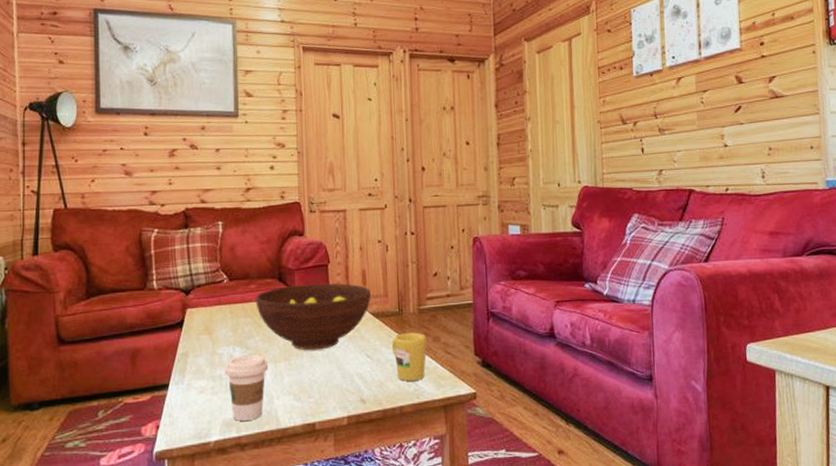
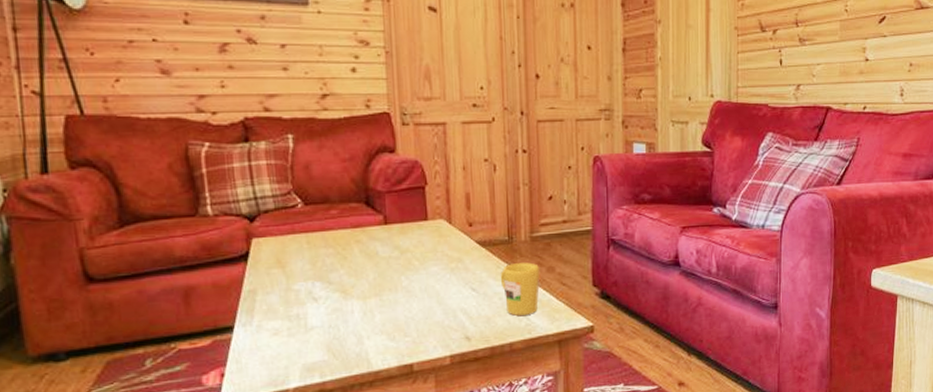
coffee cup: present [224,354,269,421] -> none [302,290,357,365]
fruit bowl: present [255,283,371,351] -> none [338,208,476,285]

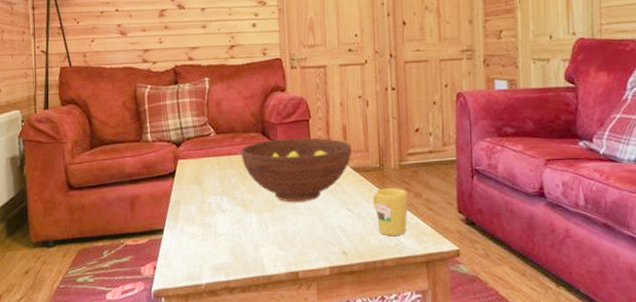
fruit bowl: none [338,208,476,285] -> present [240,137,352,202]

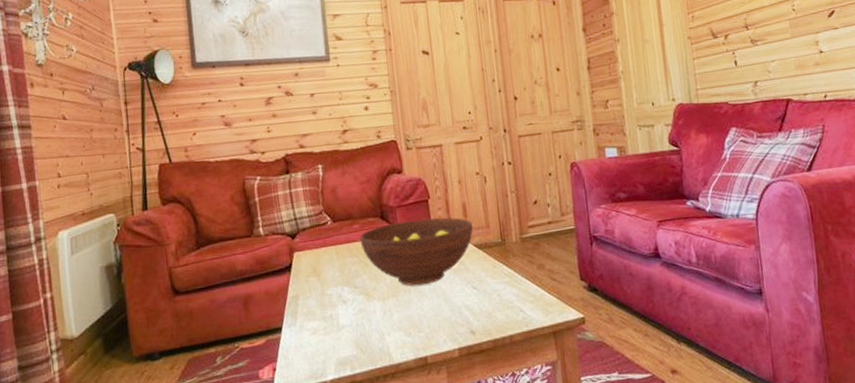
mug: present [372,188,409,235] -> none [496,261,532,310]

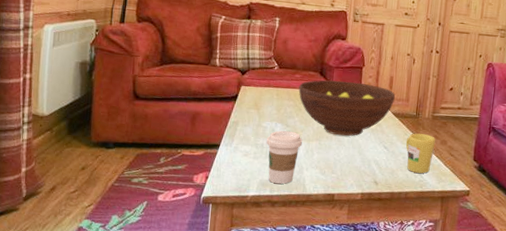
coffee cup: none [334,293,378,359] -> present [266,130,303,184]
mug: none [496,261,532,310] -> present [405,133,436,174]

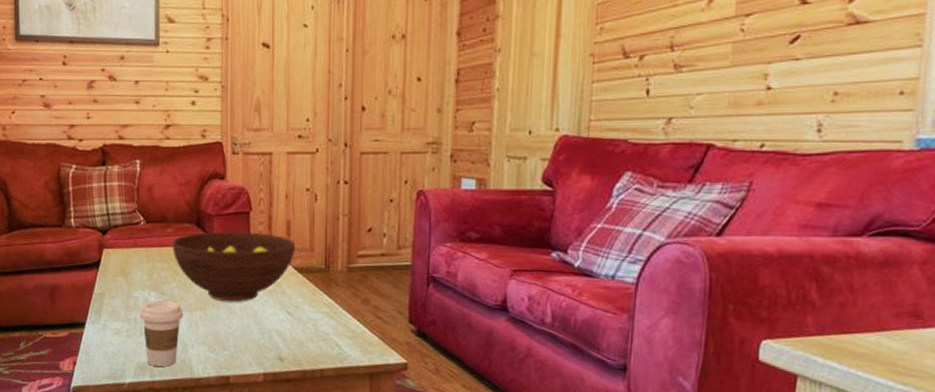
mug: present [405,133,436,174] -> none [315,292,355,344]

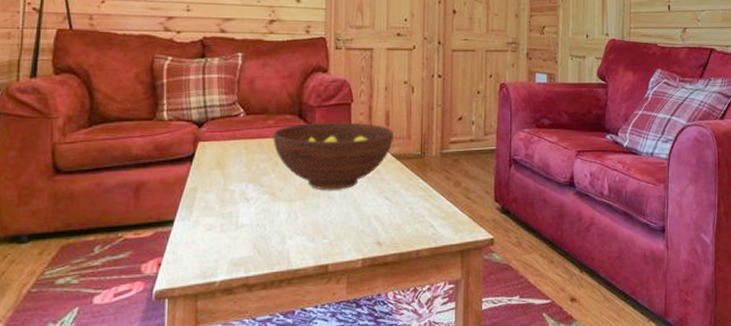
coffee cup: present [139,300,184,367] -> none [235,192,283,261]

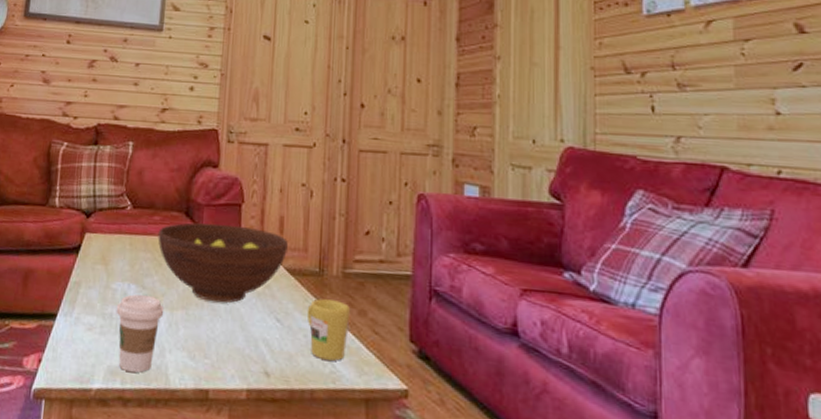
coffee cup: none [235,192,283,261] -> present [116,294,165,373]
mug: none [411,176,448,225] -> present [306,298,351,361]

